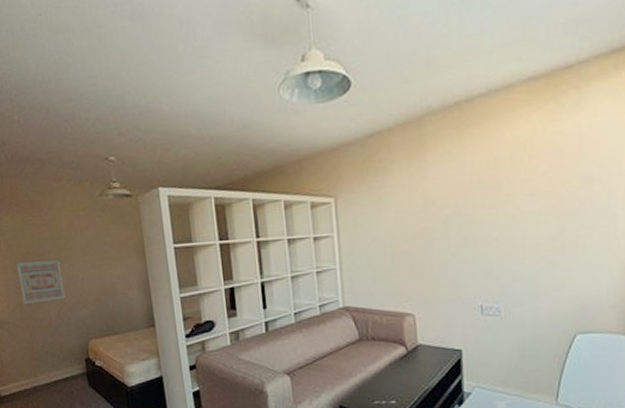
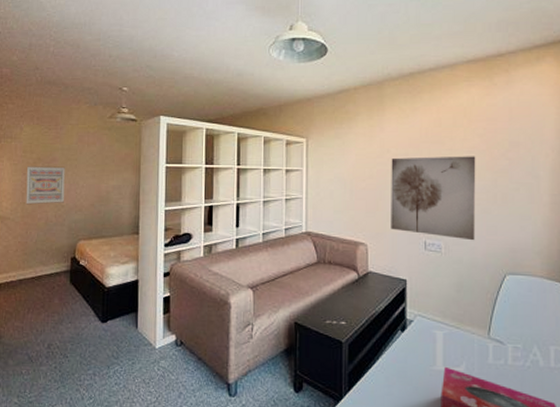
wall art: none [437,199,540,300] -> present [391,156,476,241]

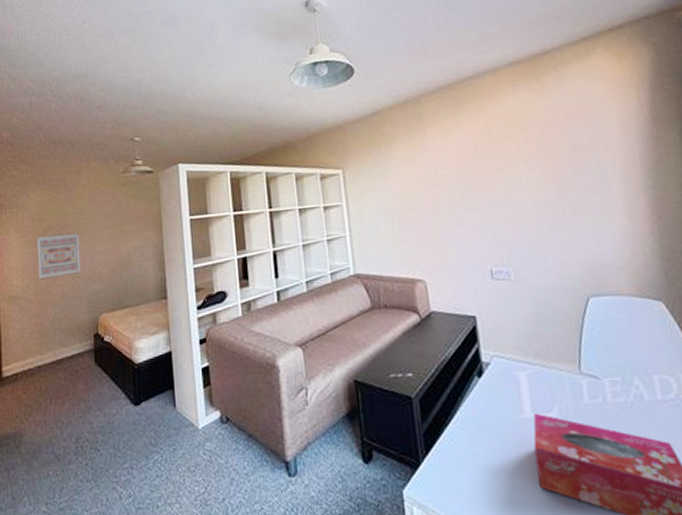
wall art: present [391,156,476,241] -> none [440,167,547,263]

